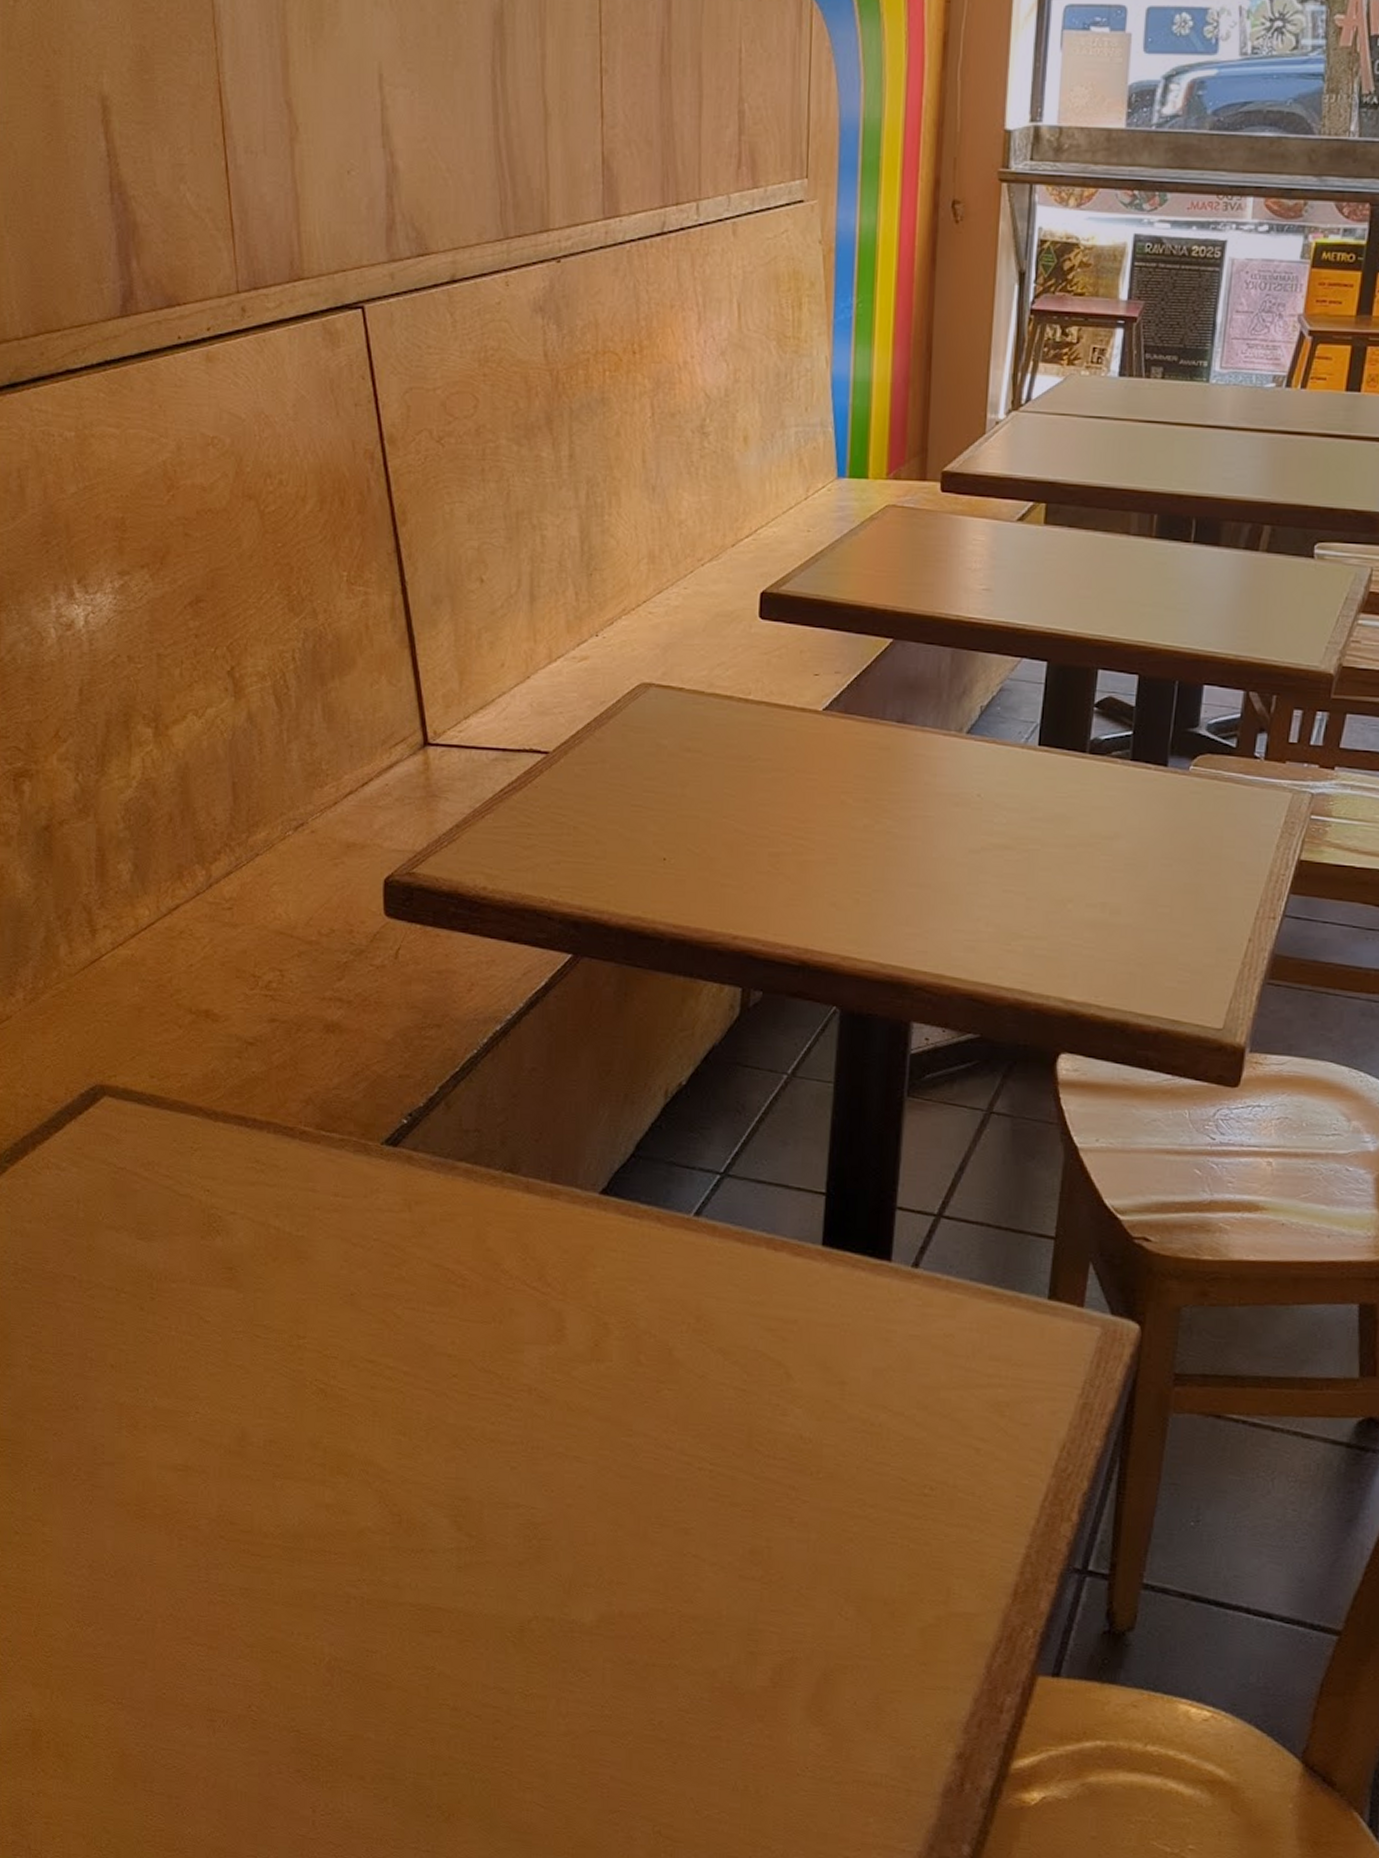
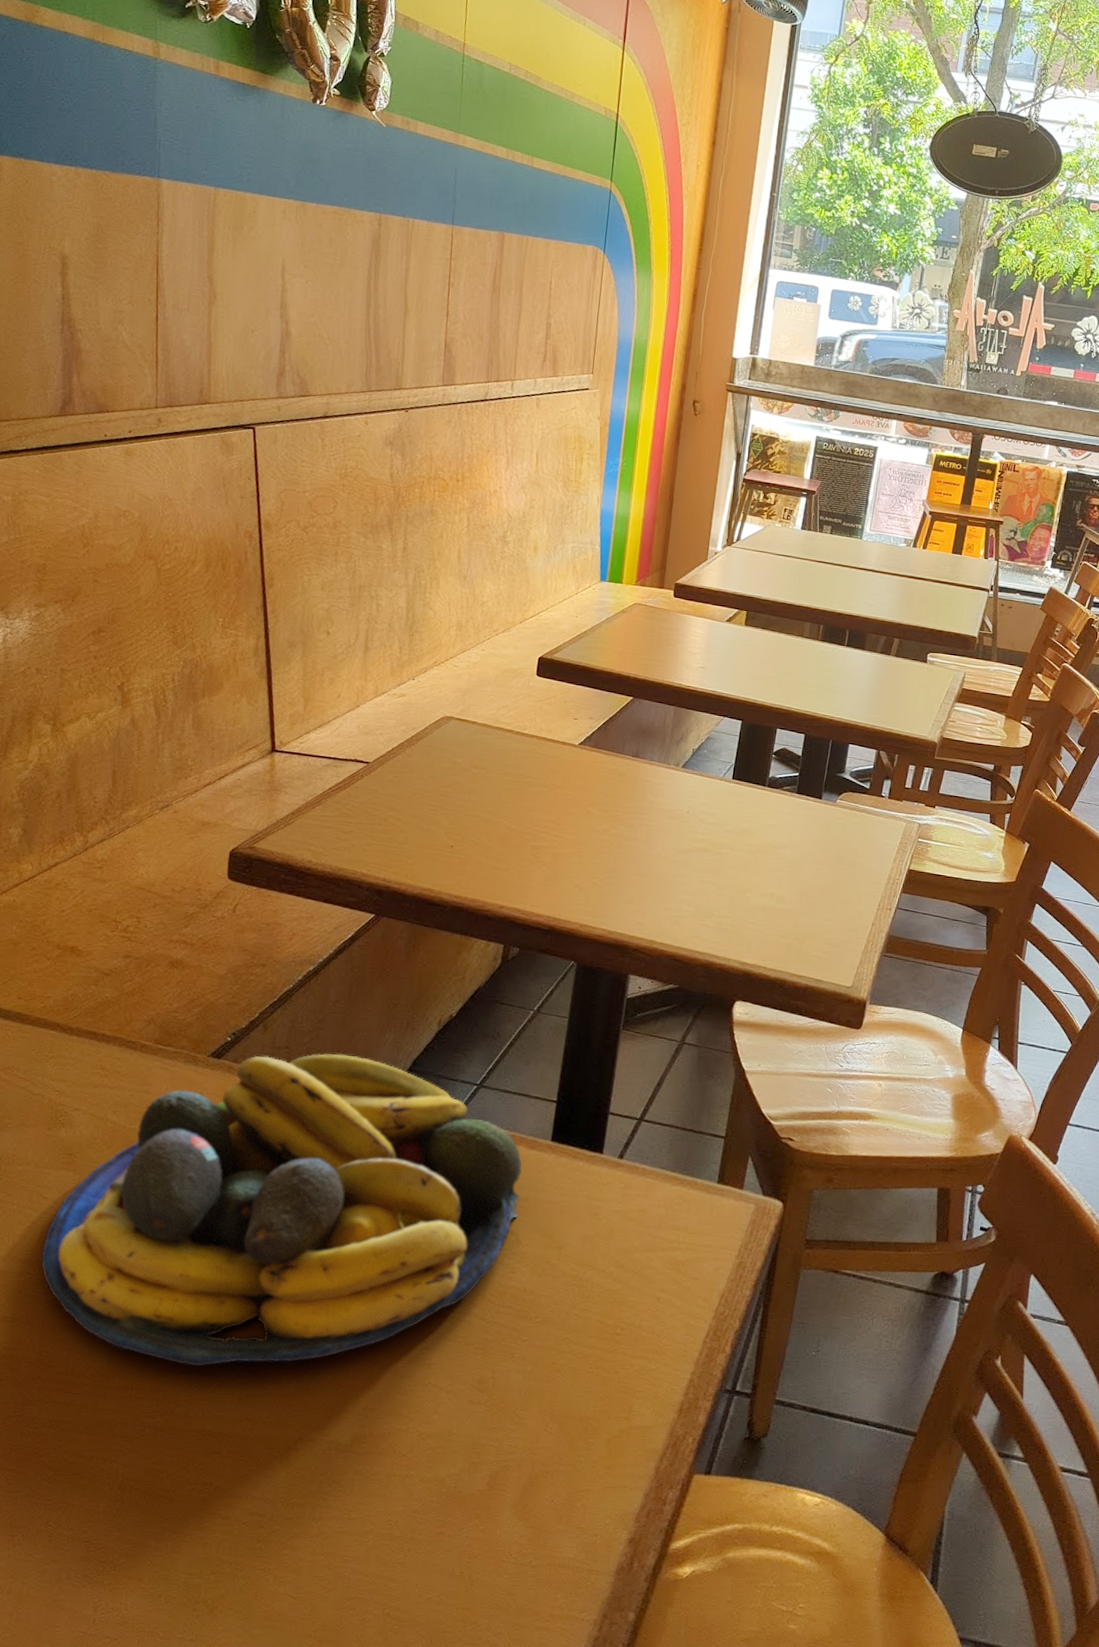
fruit bowl: none [210,1137,787,1528] -> present [41,1054,522,1367]

